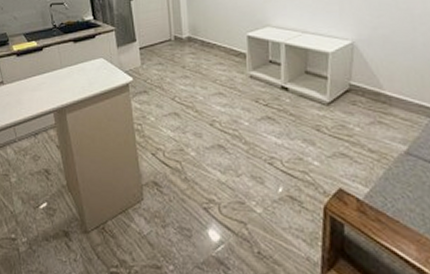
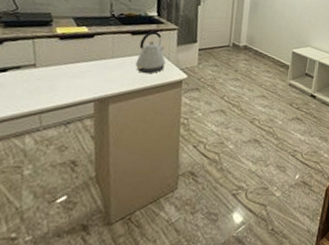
kettle: none [82,36,109,81] -> present [135,31,166,74]

